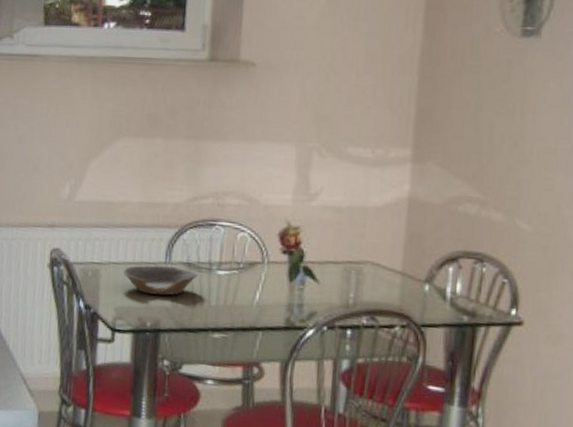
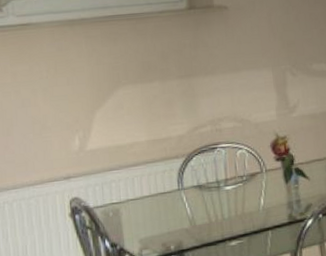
bowl: present [123,265,198,296] -> none [141,191,209,221]

